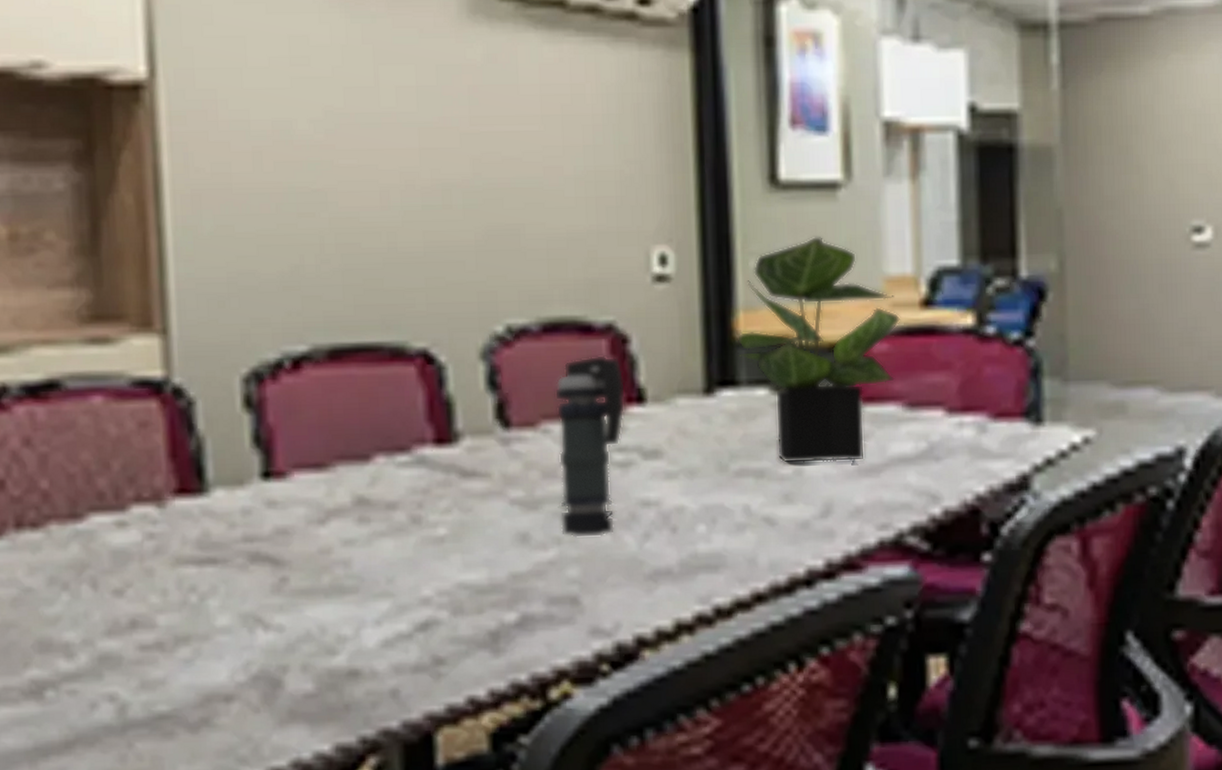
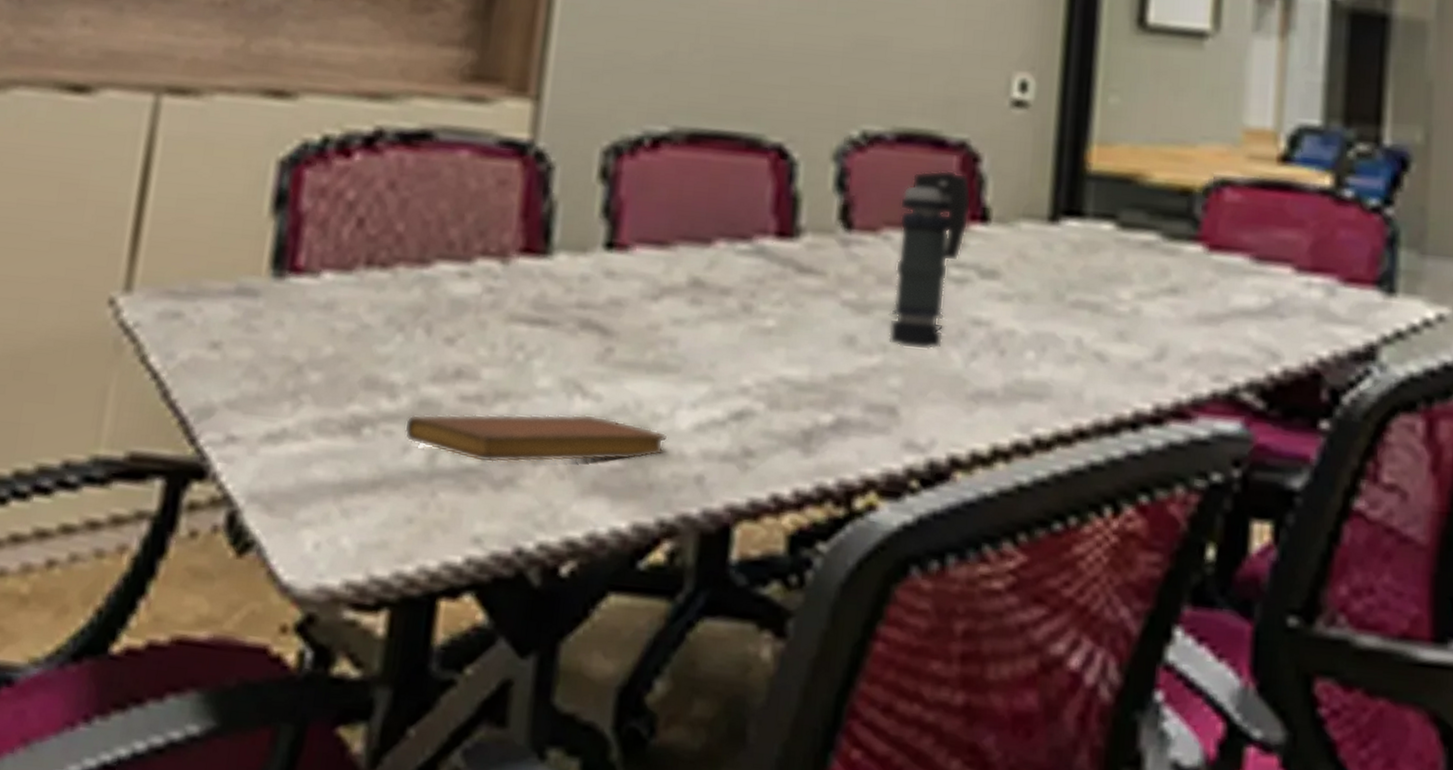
notebook: none [87,645,356,708] -> present [404,413,667,463]
potted plant: present [733,236,900,464] -> none [1083,80,1256,309]

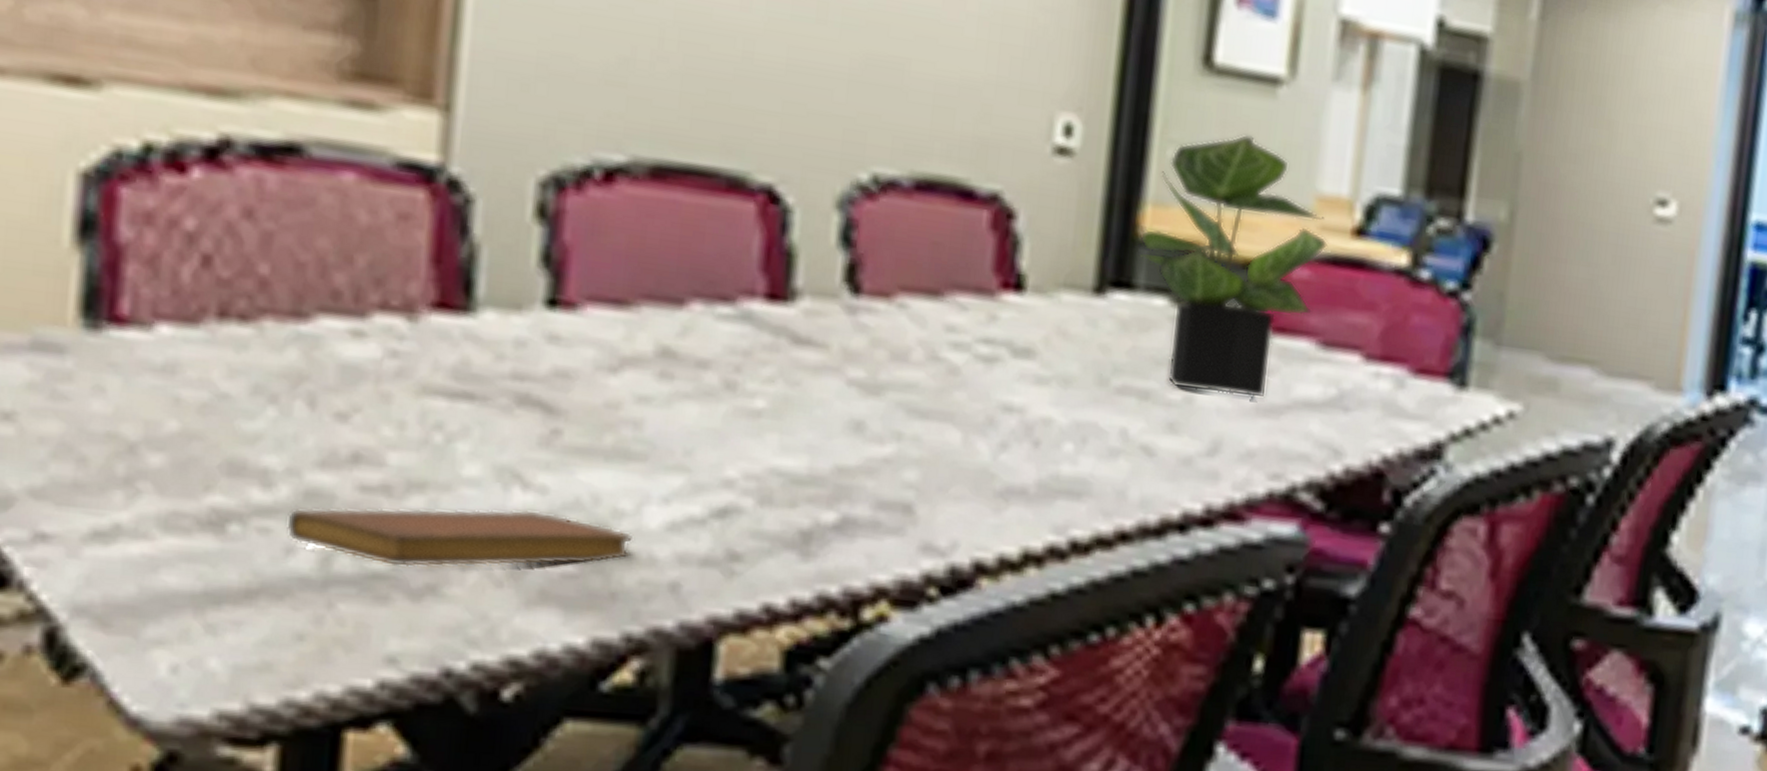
smoke grenade: present [888,170,972,351] -> none [903,227,1004,440]
potted plant: none [1083,80,1256,309] -> present [1134,134,1328,399]

